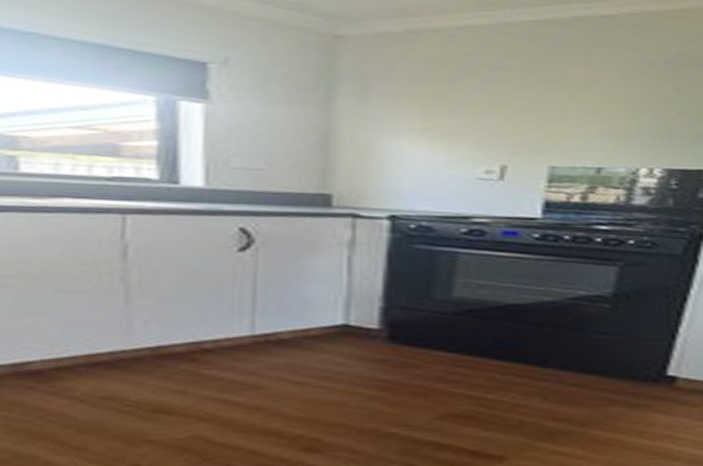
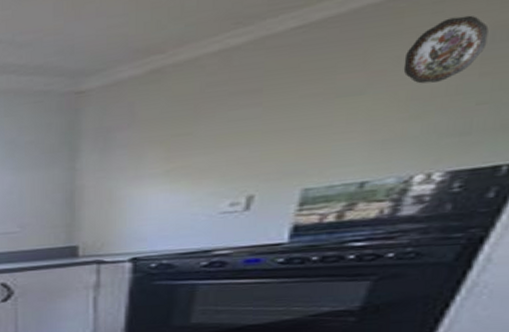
decorative plate: none [617,40,676,90] -> present [403,15,489,84]

